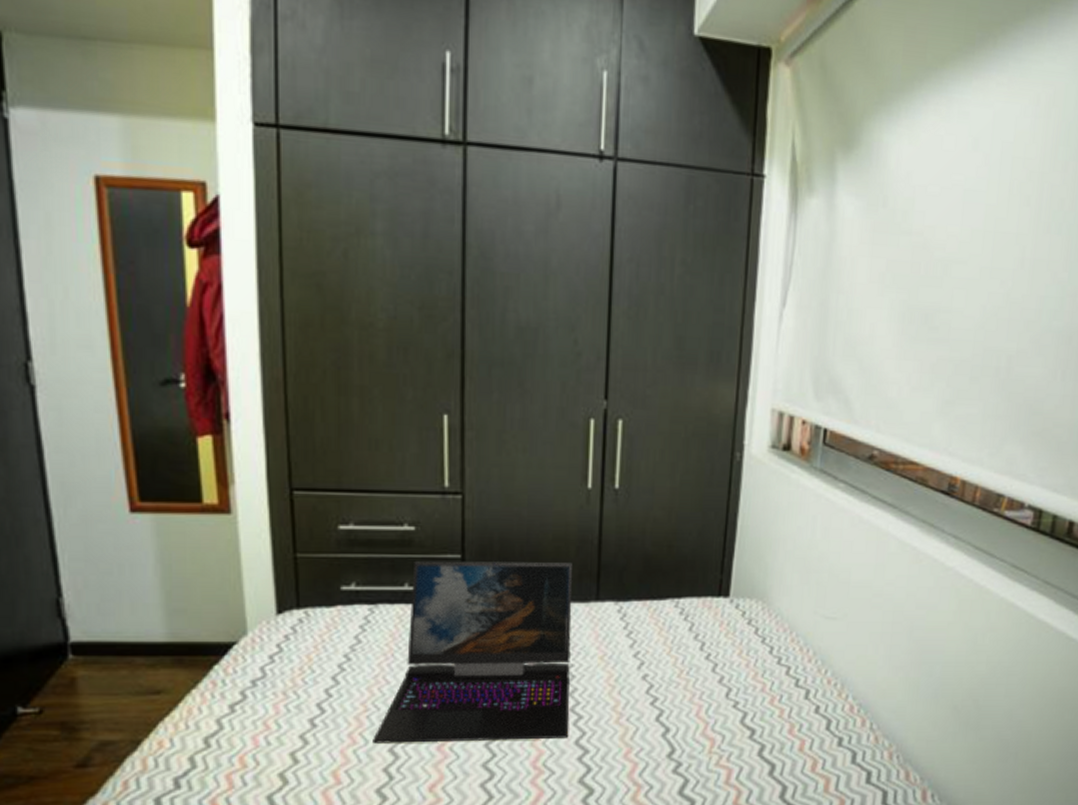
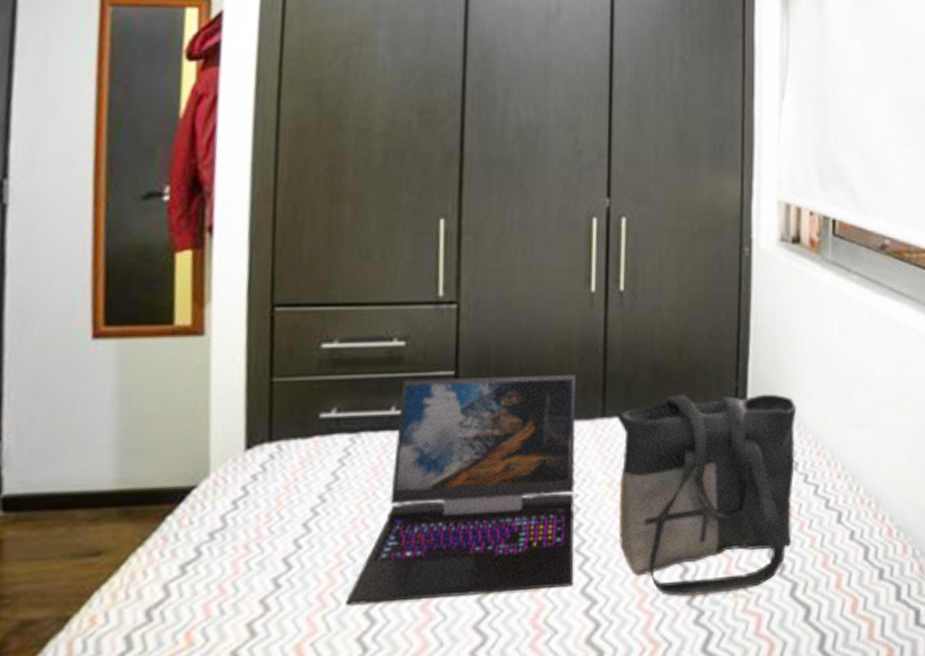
tote bag: none [606,584,776,752] -> present [612,393,797,597]

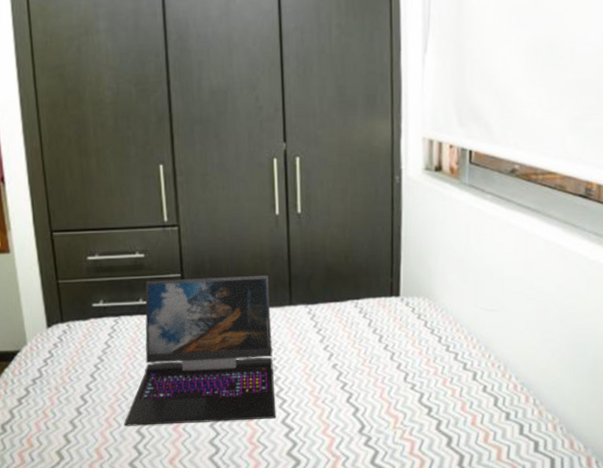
tote bag: present [612,393,797,597] -> none [297,287,440,428]

